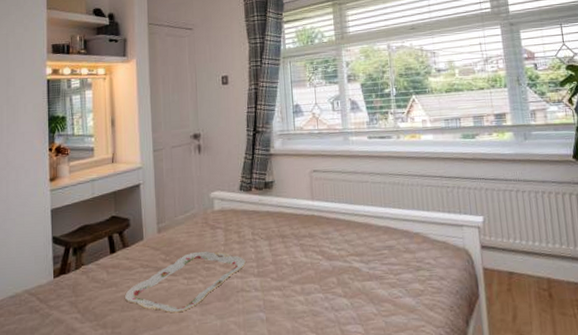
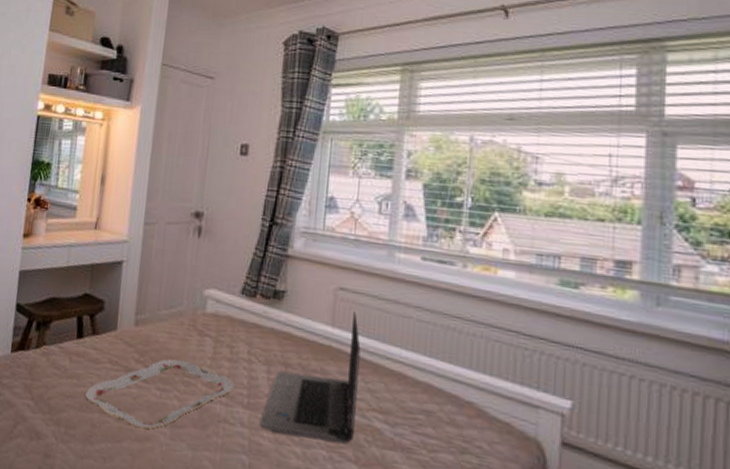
laptop computer: none [269,186,341,290] -> present [260,311,361,444]

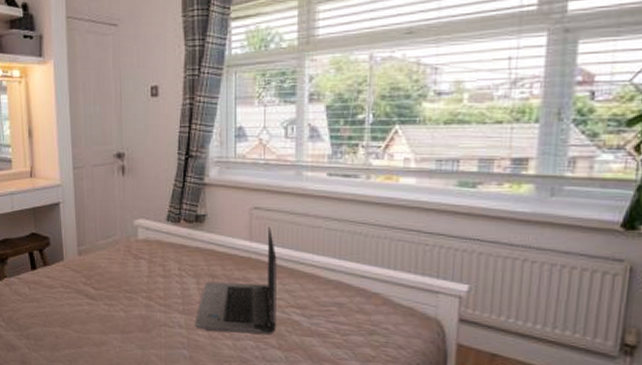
serving tray: present [85,359,235,430] -> none [46,279,170,337]

